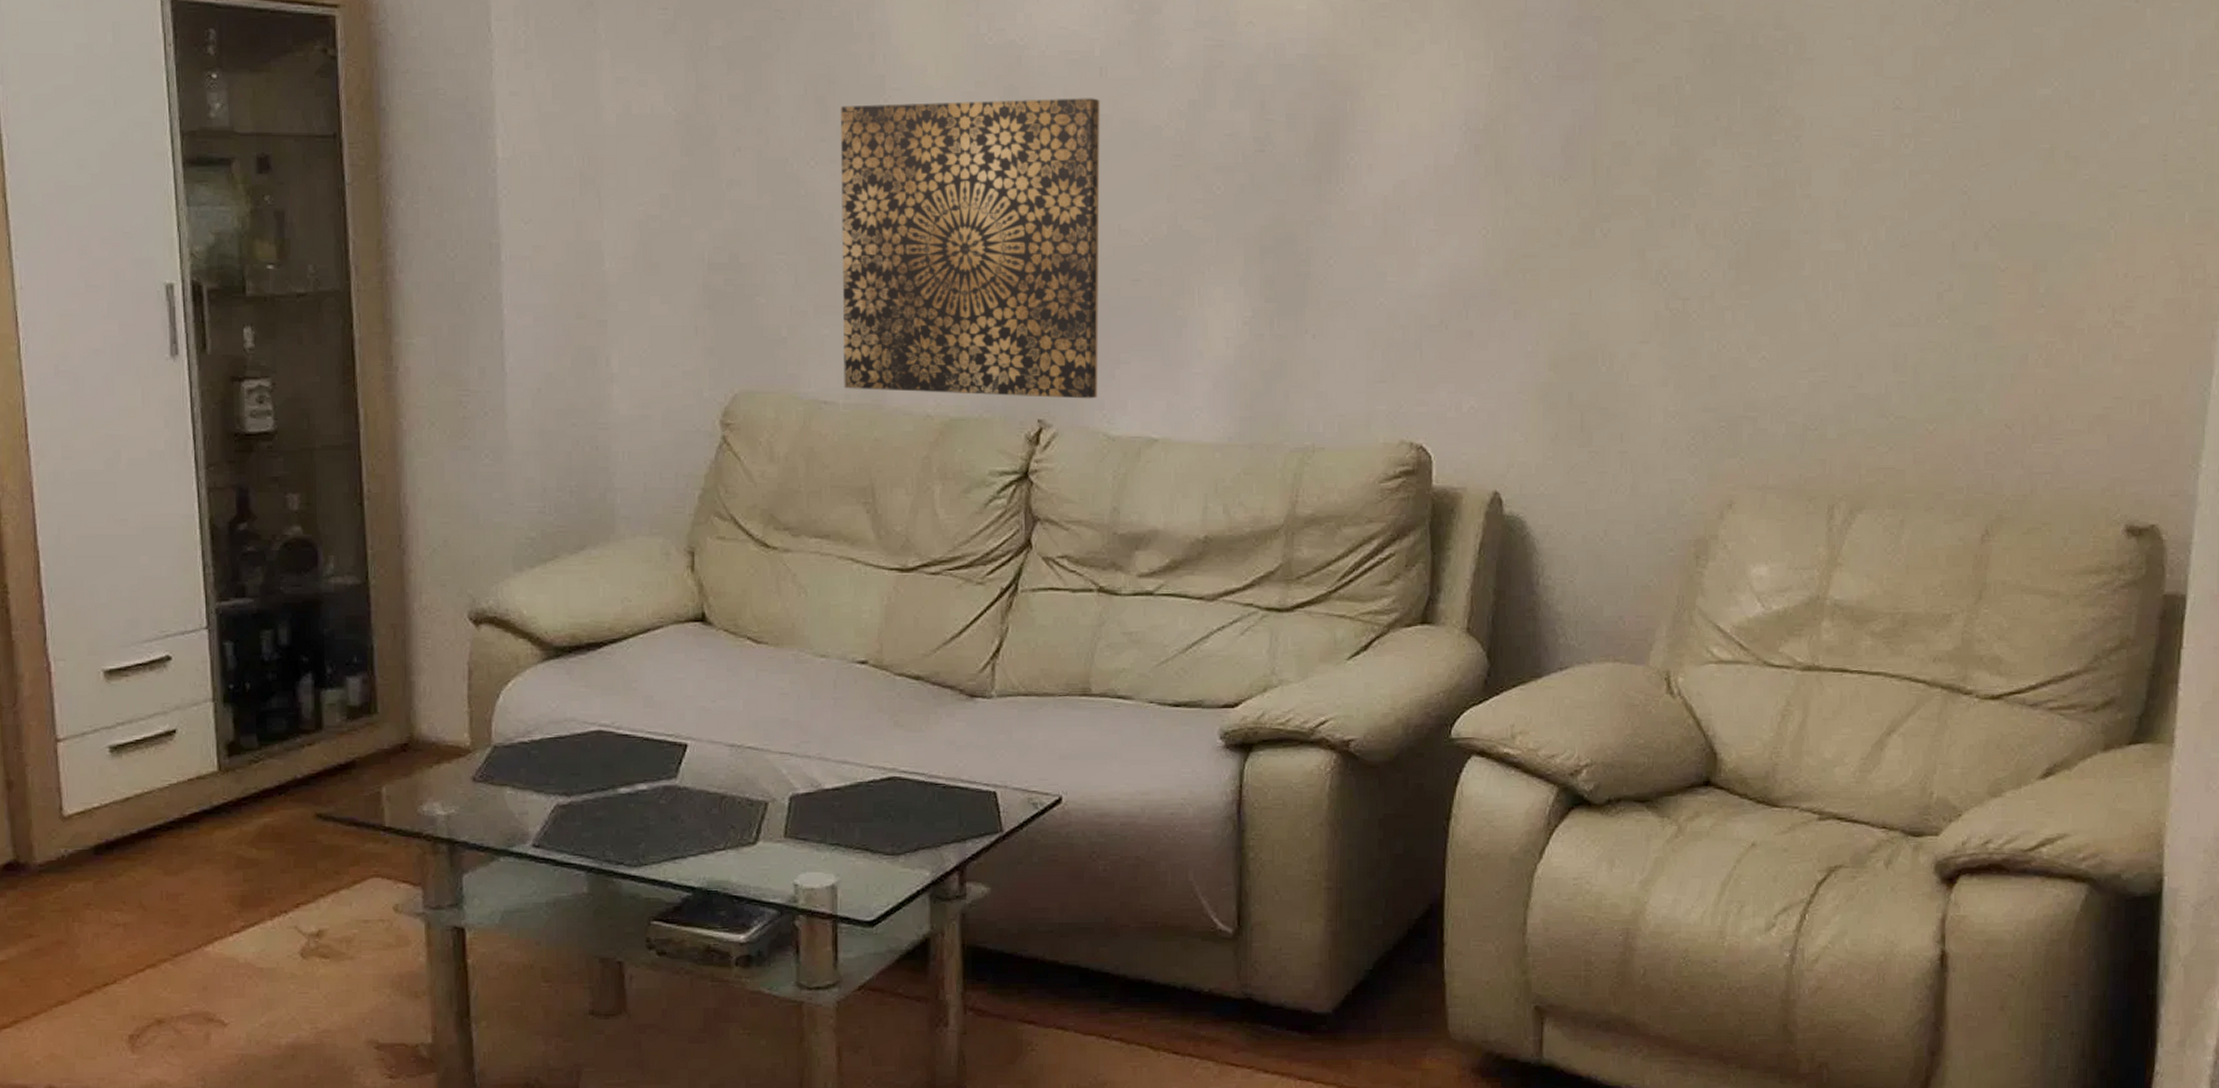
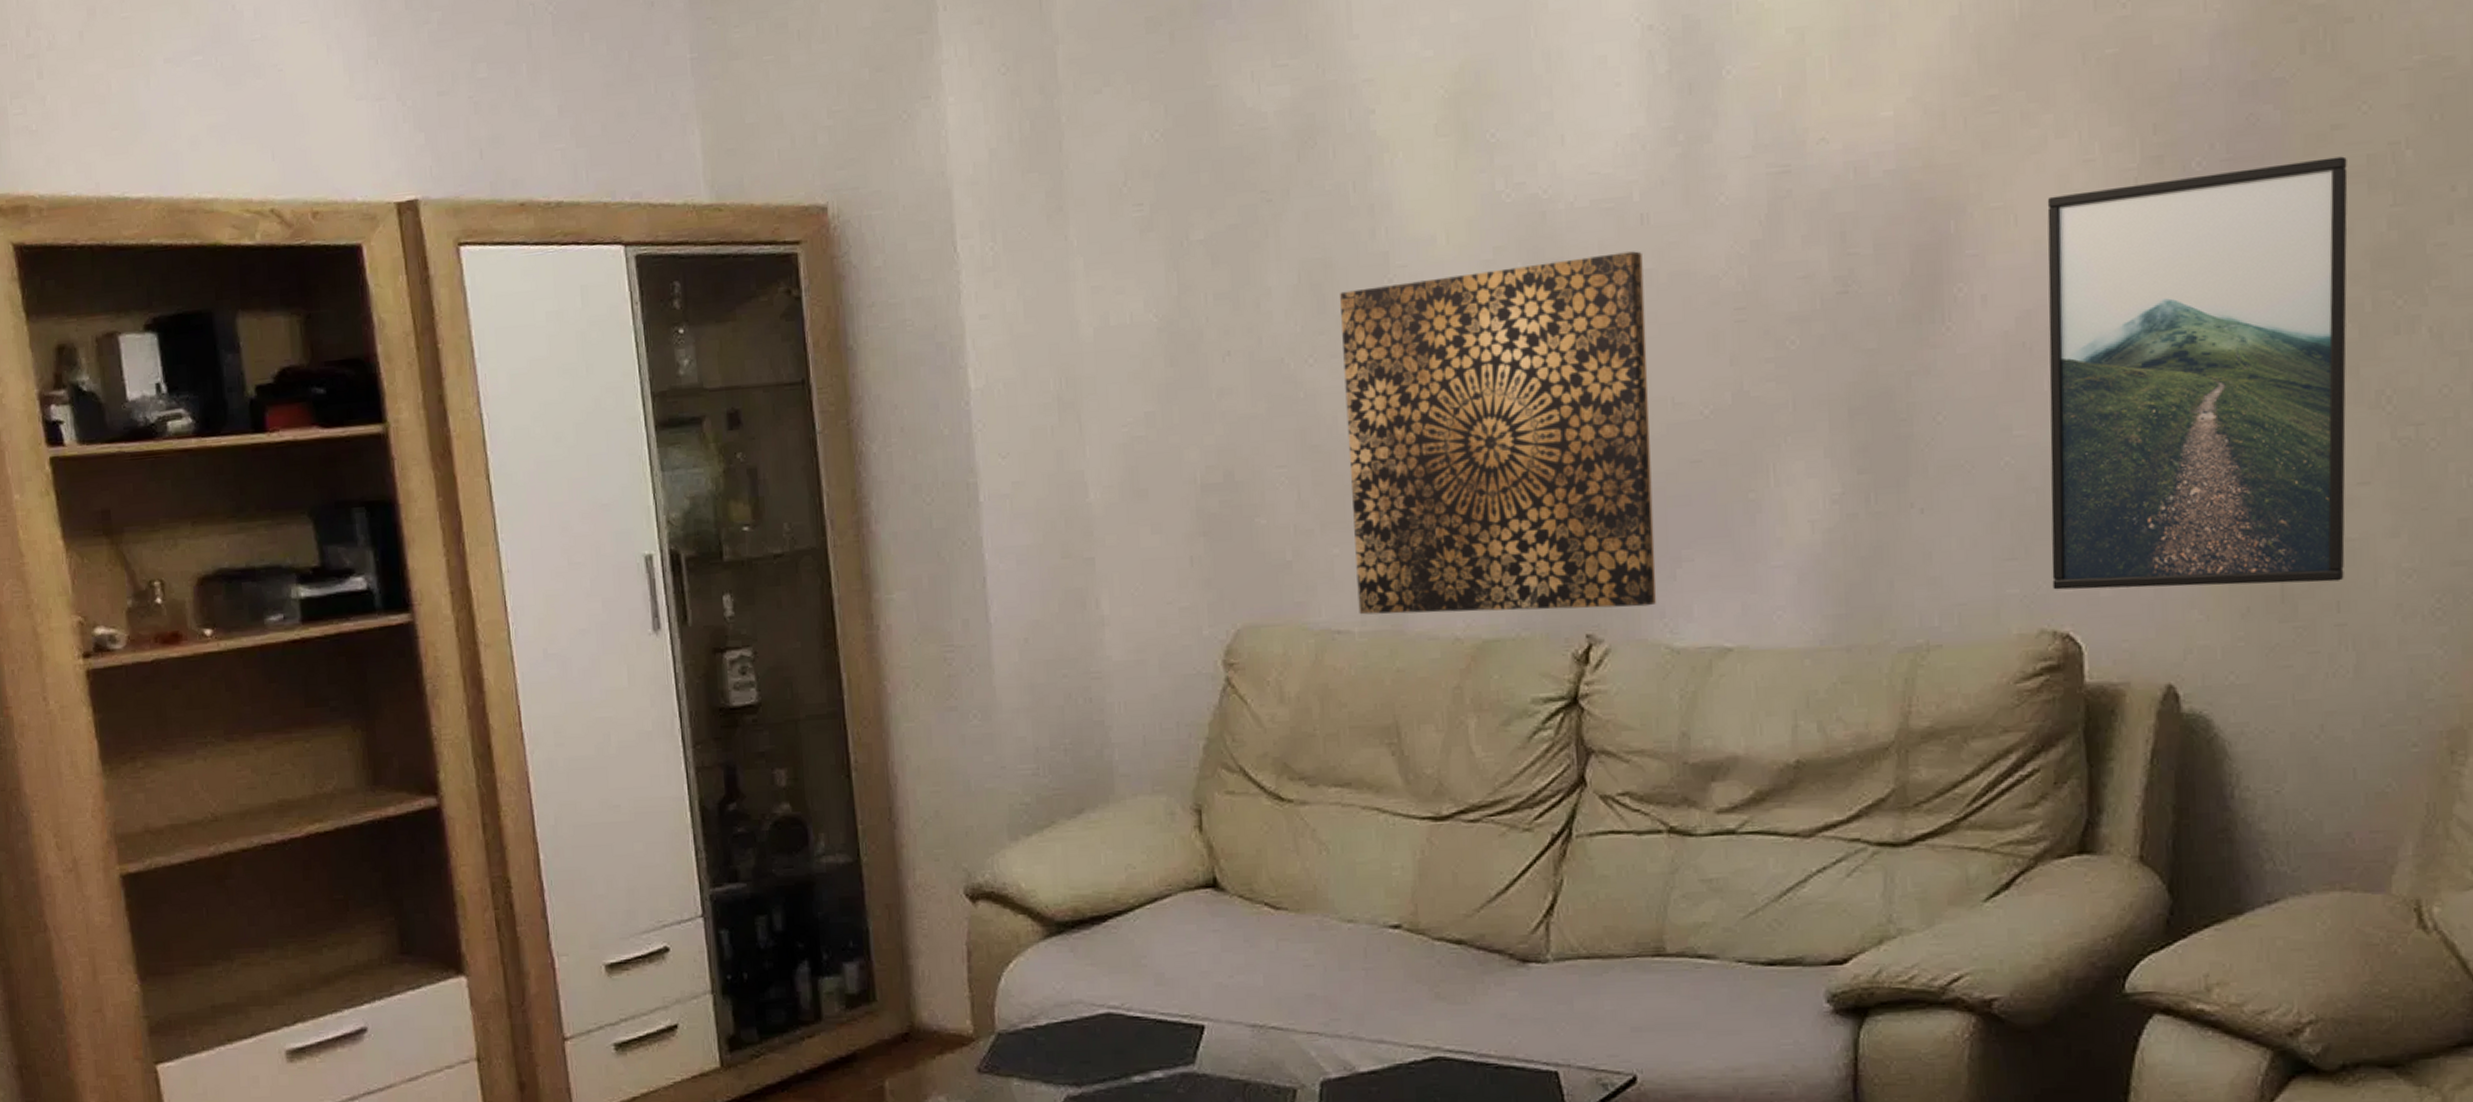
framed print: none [1412,84,1644,418] -> present [2047,156,2348,590]

